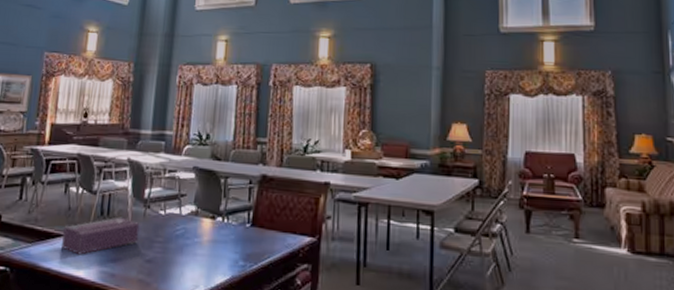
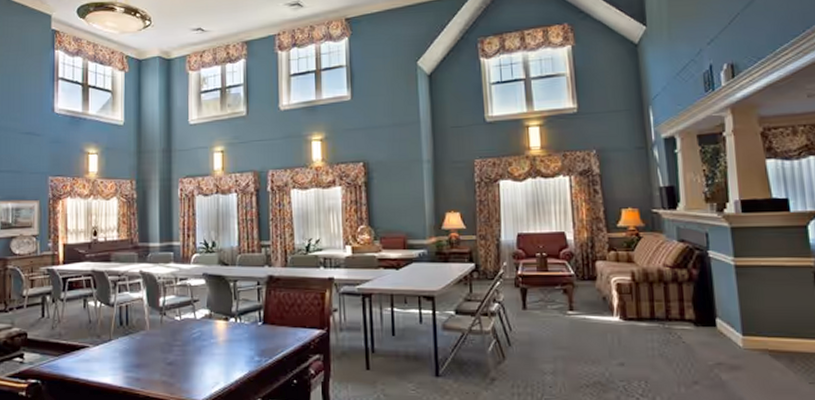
tissue box: present [62,217,140,255] -> none [87,325,158,364]

